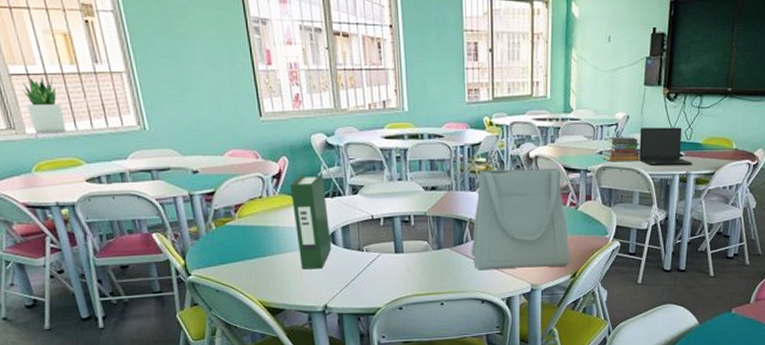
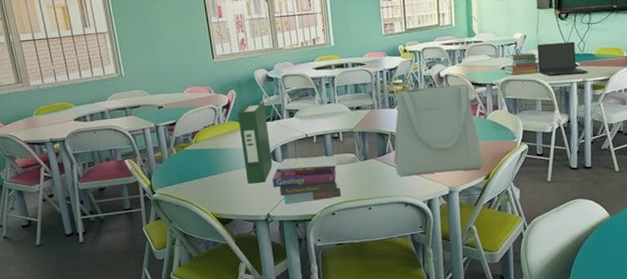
planter: present [21,76,66,134] -> none [29,40,61,85]
books: none [331,241,411,295] -> present [272,155,342,204]

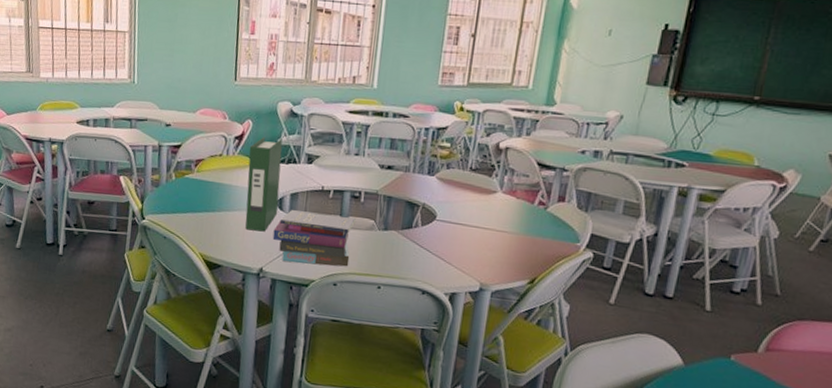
tote bag: present [393,84,484,176] -> none [419,155,534,270]
books: present [504,53,539,75] -> none [583,137,632,166]
laptop: present [537,41,588,76] -> none [629,130,698,179]

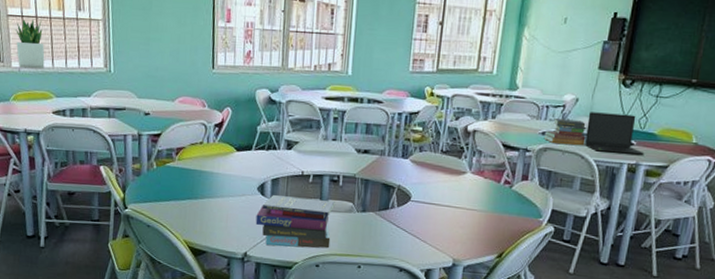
planter: none [44,31,72,80] -> present [15,19,45,70]
binder: present [245,137,283,232] -> none [228,124,262,217]
books: none [583,137,632,166] -> present [543,119,587,145]
laptop: none [629,130,698,179] -> present [585,112,645,156]

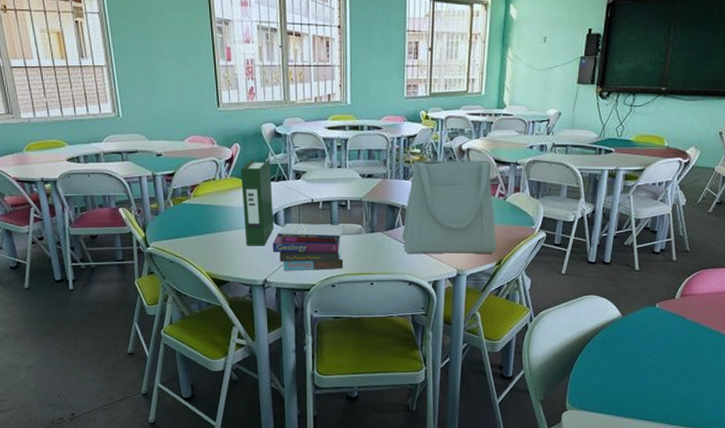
planter: present [15,19,45,70] -> none [20,69,54,119]
binder: none [228,124,262,217] -> present [240,158,274,246]
tote bag: none [395,139,500,245] -> present [402,161,498,254]
books: present [543,119,587,145] -> none [531,133,570,155]
laptop: present [585,112,645,156] -> none [569,124,623,162]

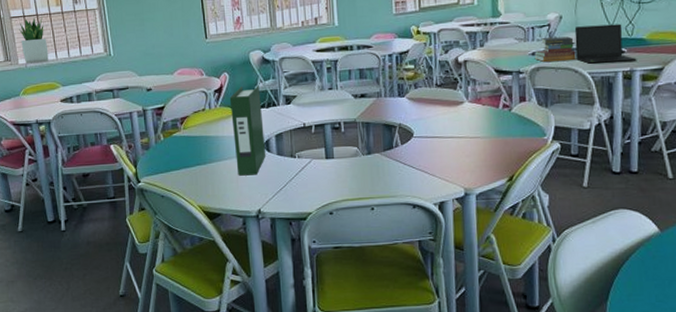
planter: none [20,69,54,119] -> present [18,17,49,64]
books: present [272,223,345,271] -> none [265,147,341,200]
tote bag: present [402,161,498,254] -> none [401,71,507,174]
books: none [531,133,570,155] -> present [534,36,576,62]
laptop: none [569,124,623,162] -> present [574,24,637,64]

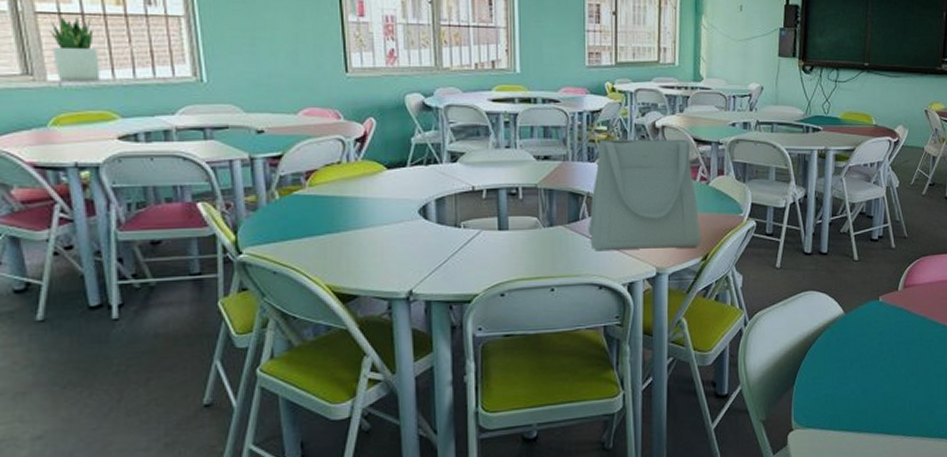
binder: present [229,85,266,176] -> none [375,137,423,248]
tote bag: none [401,71,507,174] -> present [588,140,702,250]
books: present [534,36,576,62] -> none [734,109,775,134]
laptop: present [574,24,637,64] -> none [775,100,832,141]

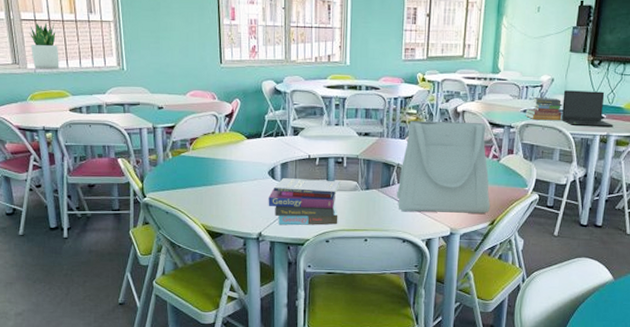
books: none [420,217,516,279] -> present [268,178,341,225]
books: none [734,109,775,134] -> present [525,97,563,120]
laptop: none [775,100,832,141] -> present [562,90,614,128]

